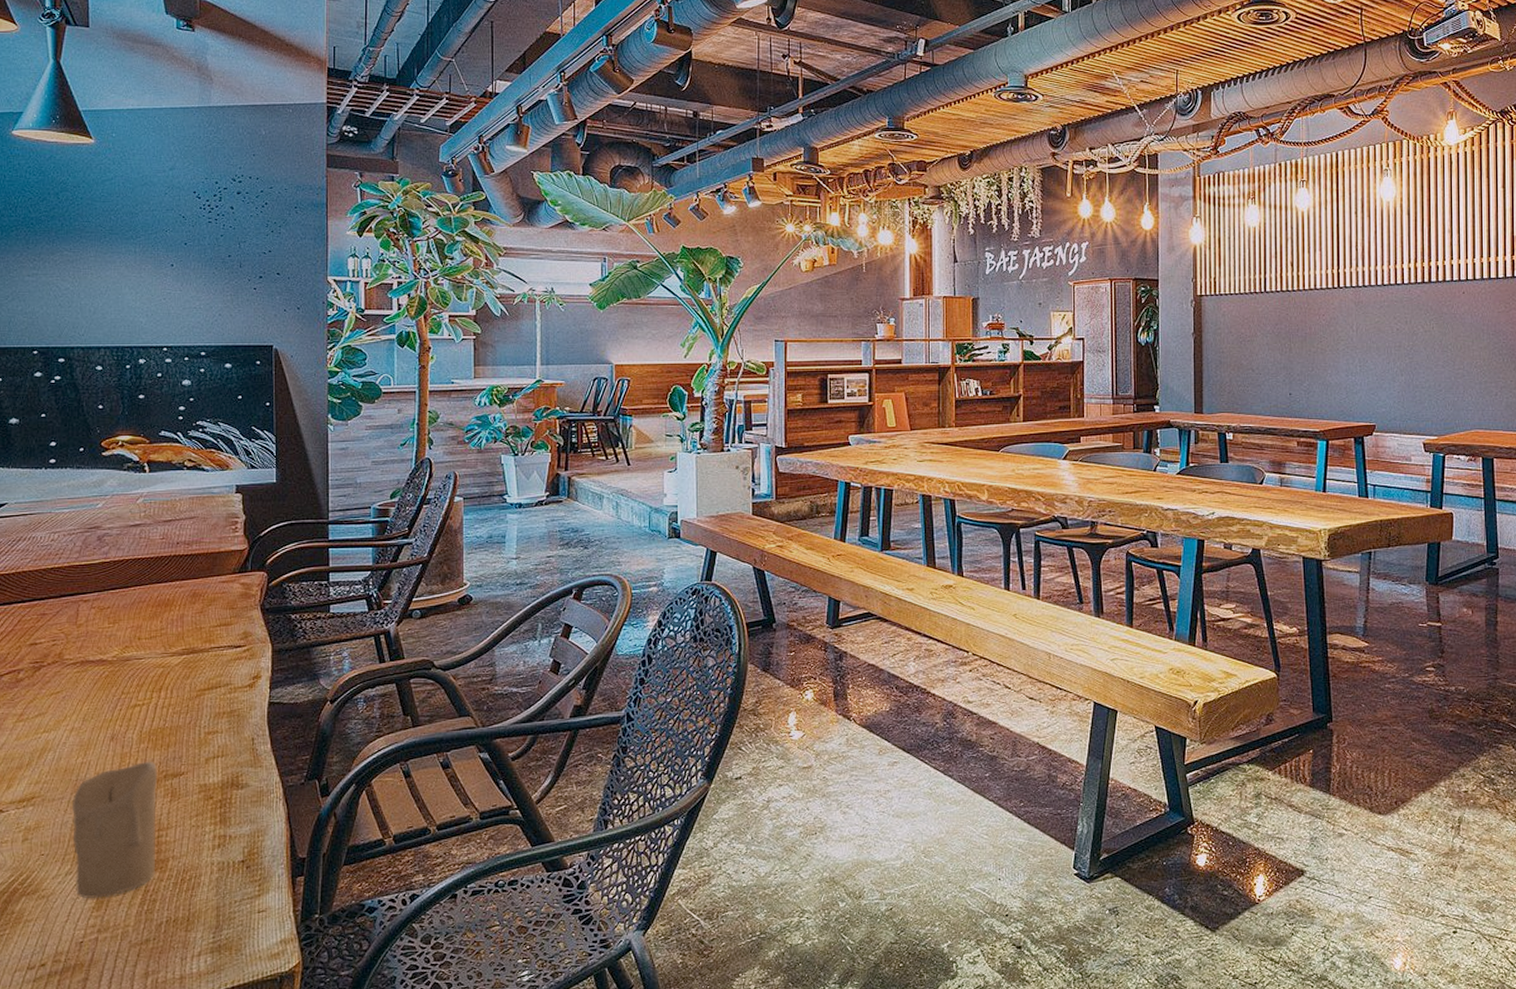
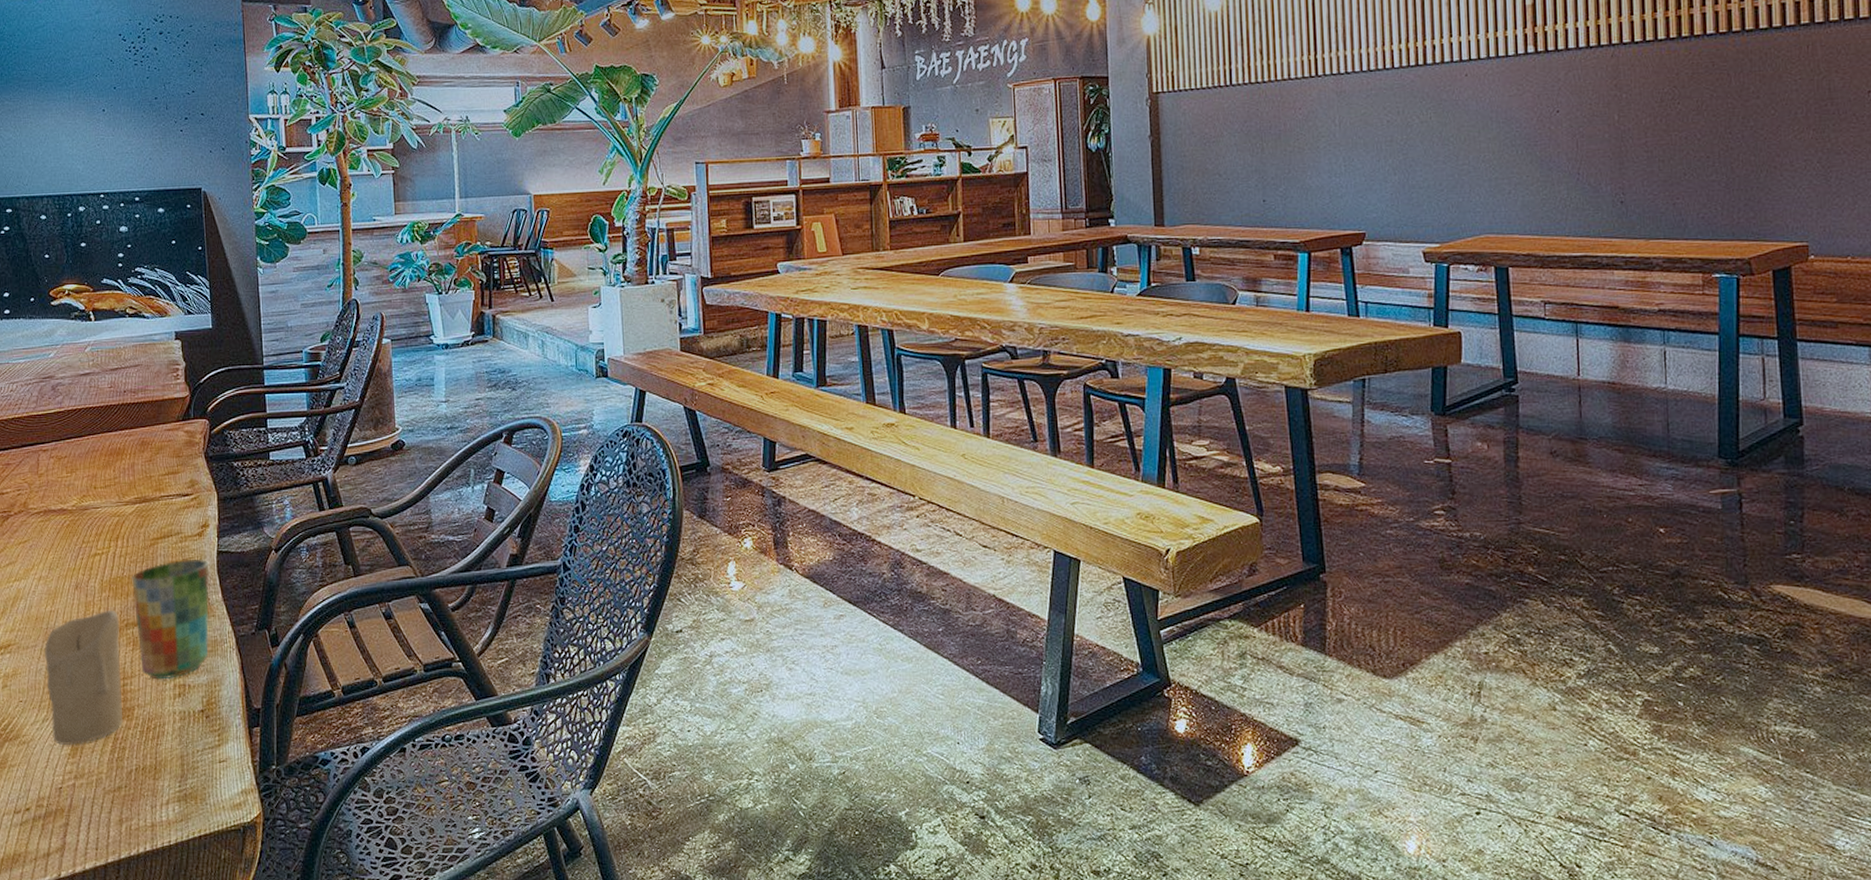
cup: none [174,709,259,831] -> present [132,558,210,680]

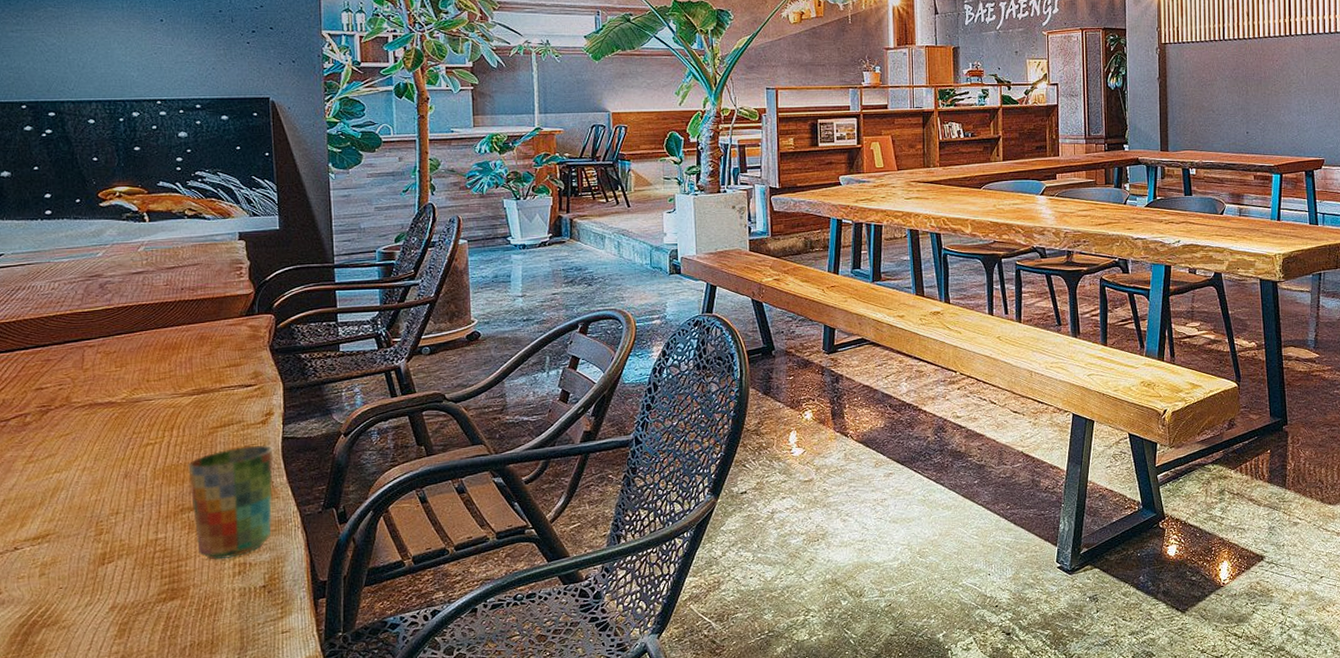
candle: present [44,611,124,745] -> none [89,497,178,627]

